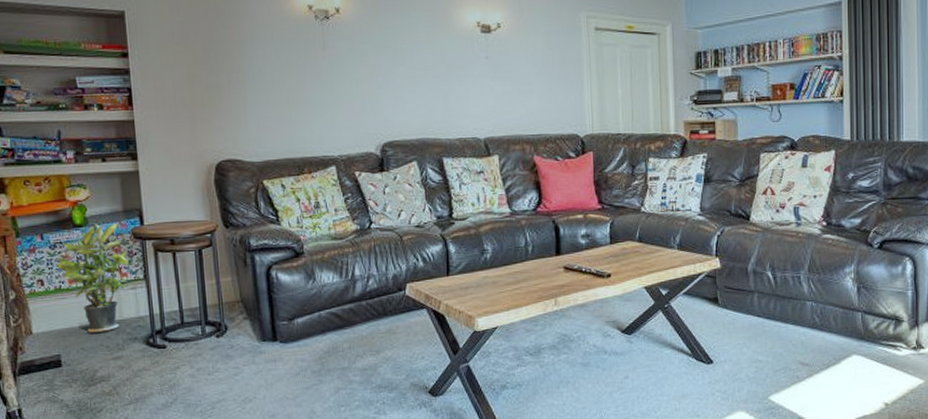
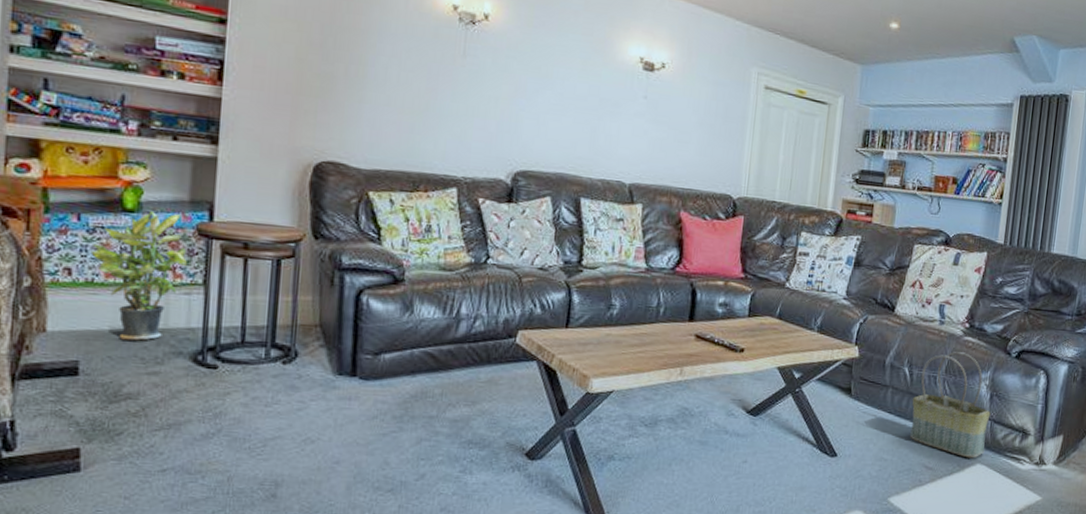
basket: none [779,250,860,351] -> present [910,352,991,459]

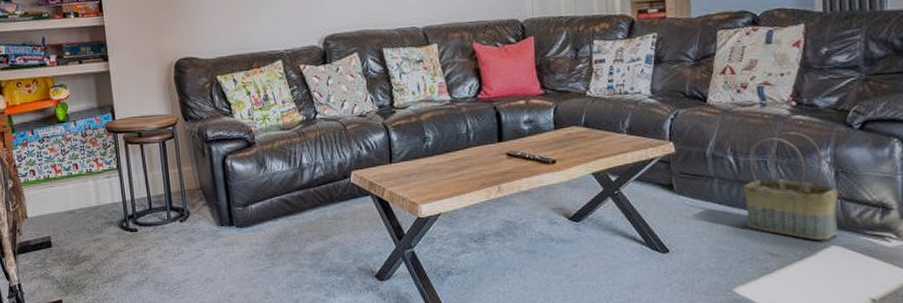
potted plant: present [90,210,187,341] -> none [44,118,104,217]

